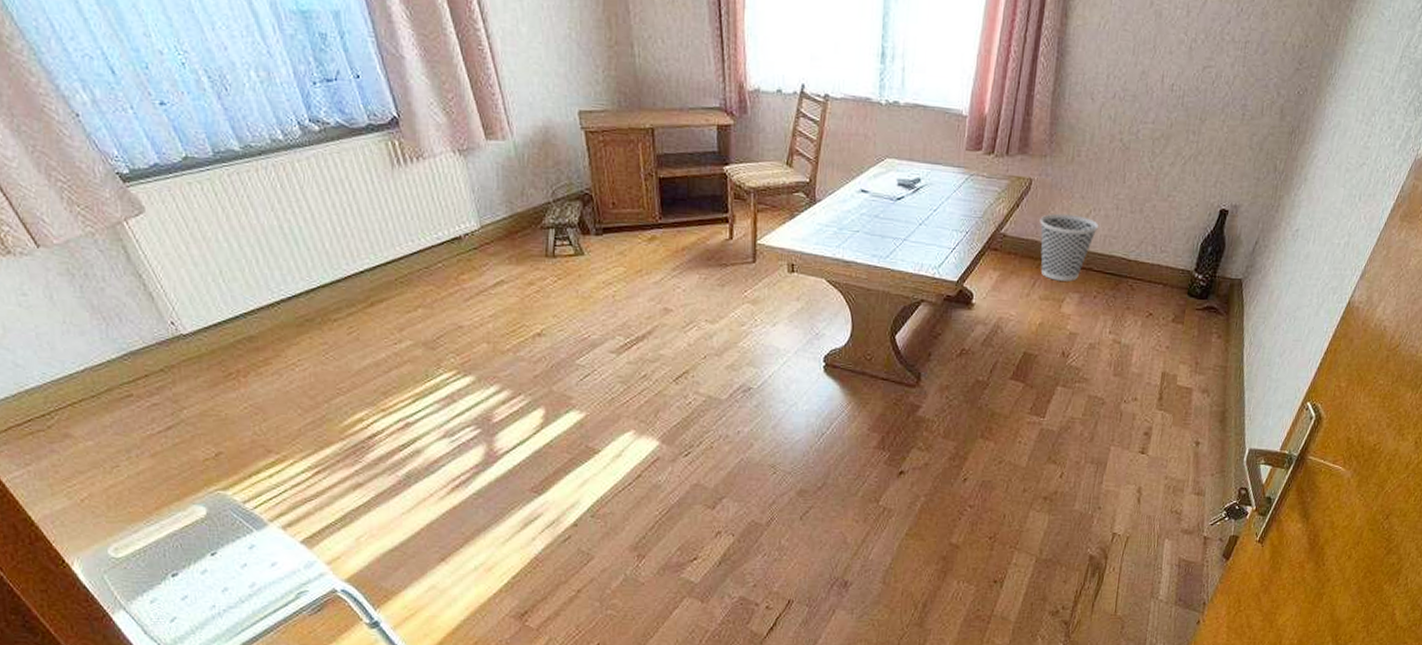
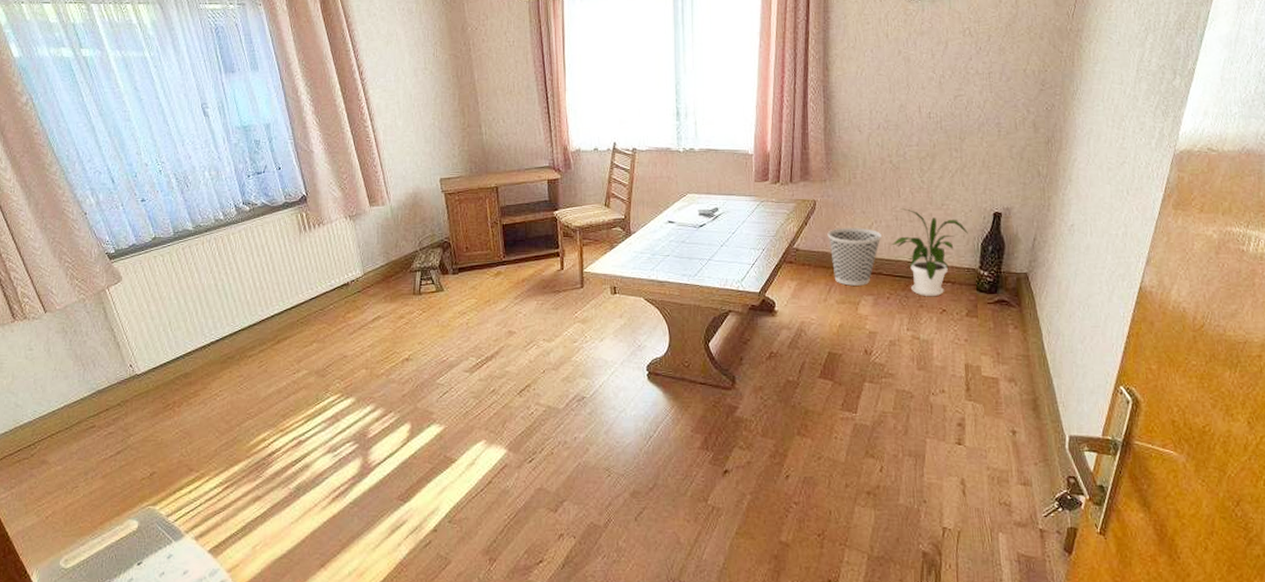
house plant: none [1108,196,1190,298] -> present [892,208,968,296]

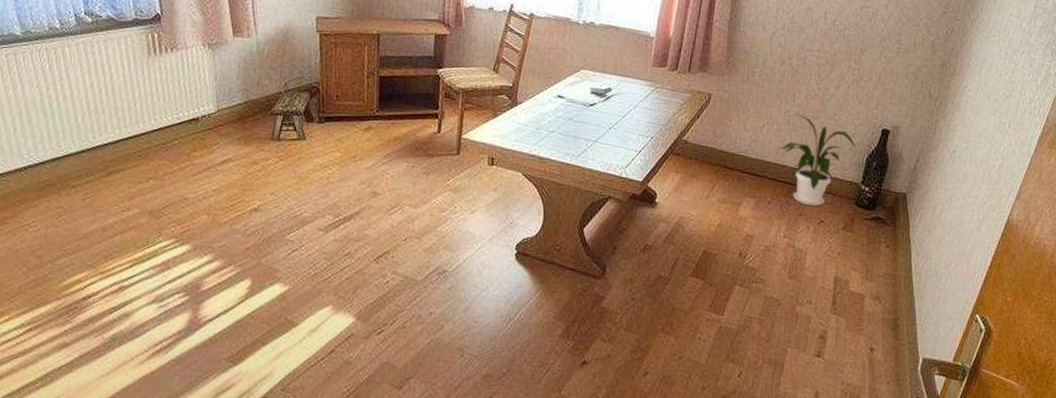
wastebasket: present [827,227,882,286] -> none [718,125,772,187]

